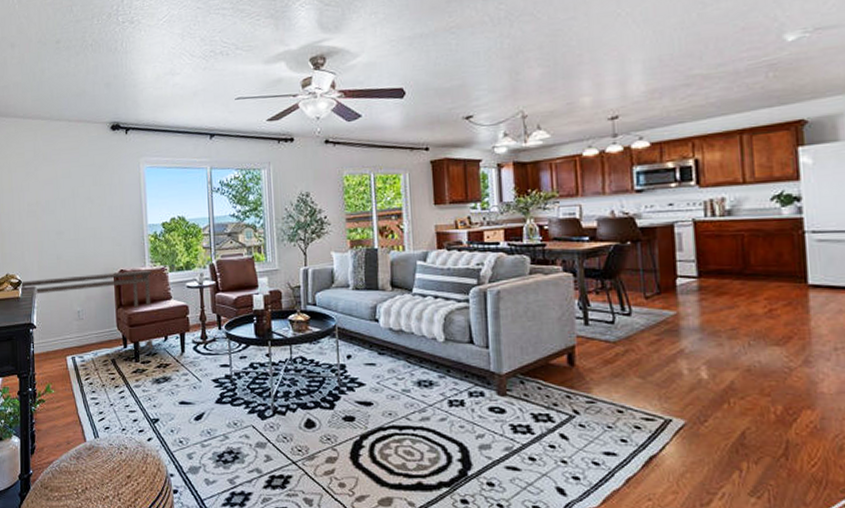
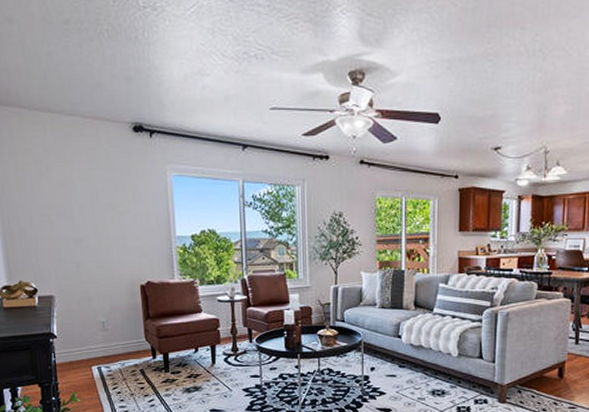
console table: present [20,270,154,352] -> none [35,282,184,363]

